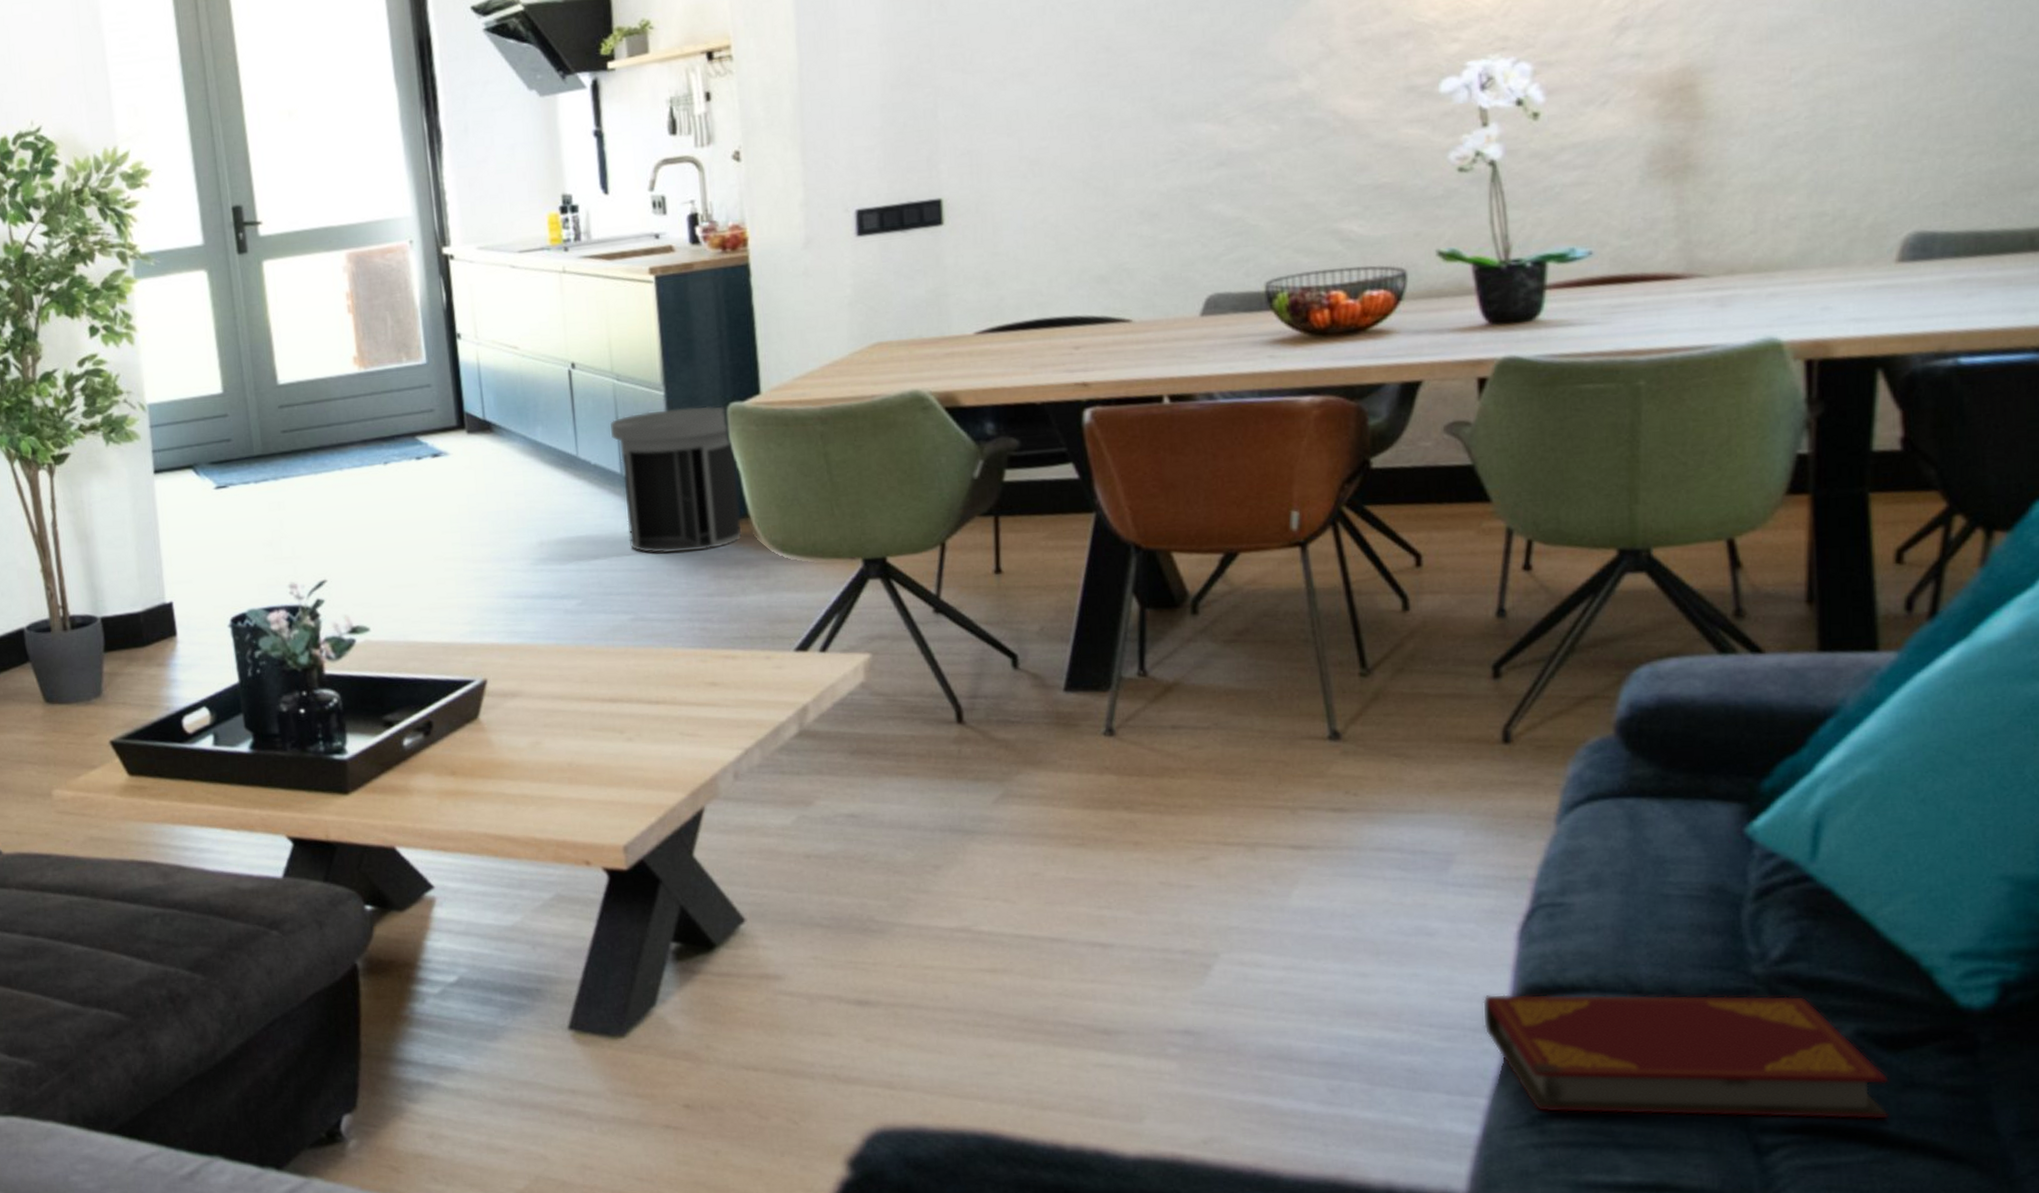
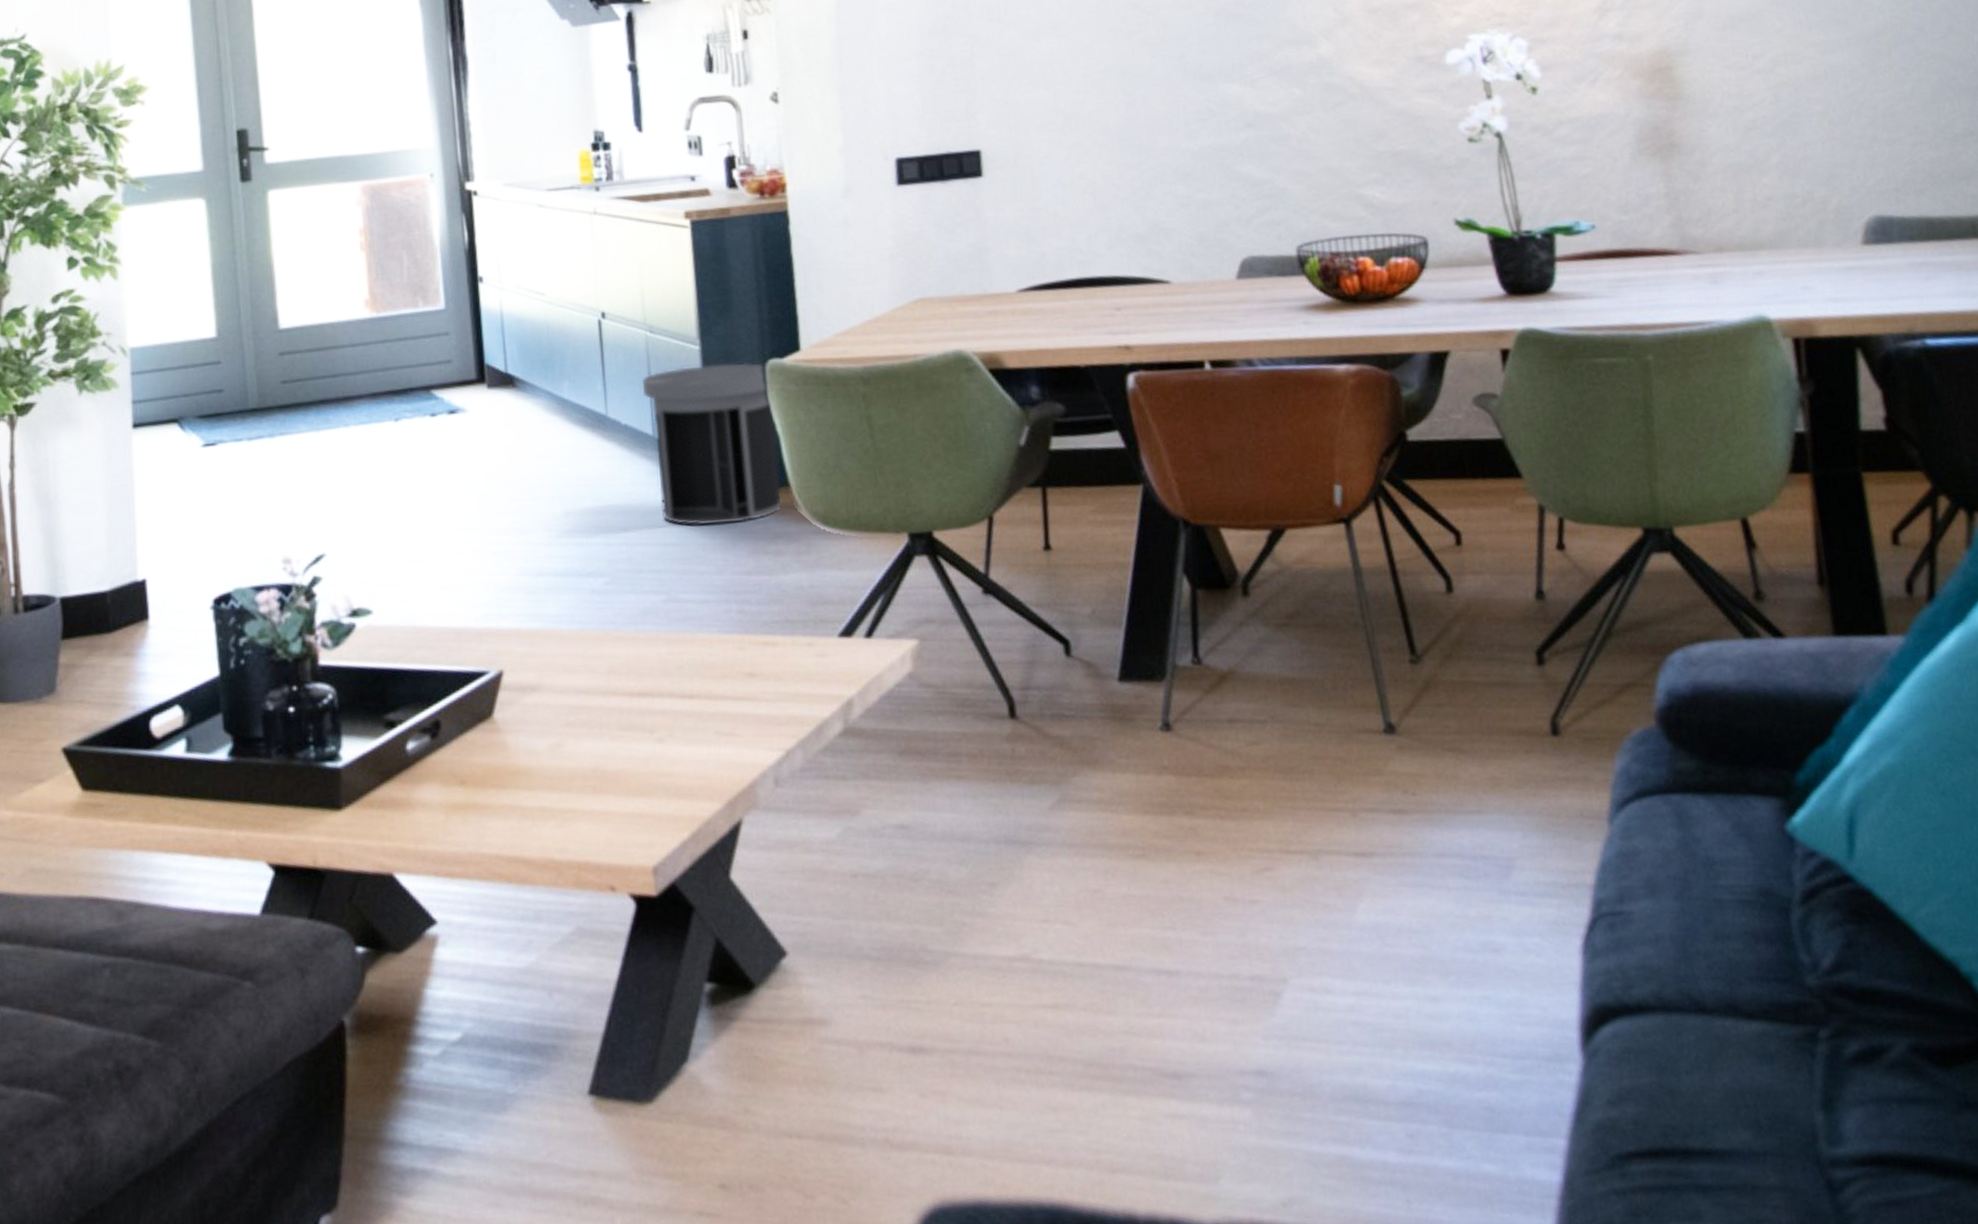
hardback book: present [1482,994,1890,1120] -> none [1553,1009,1950,1152]

